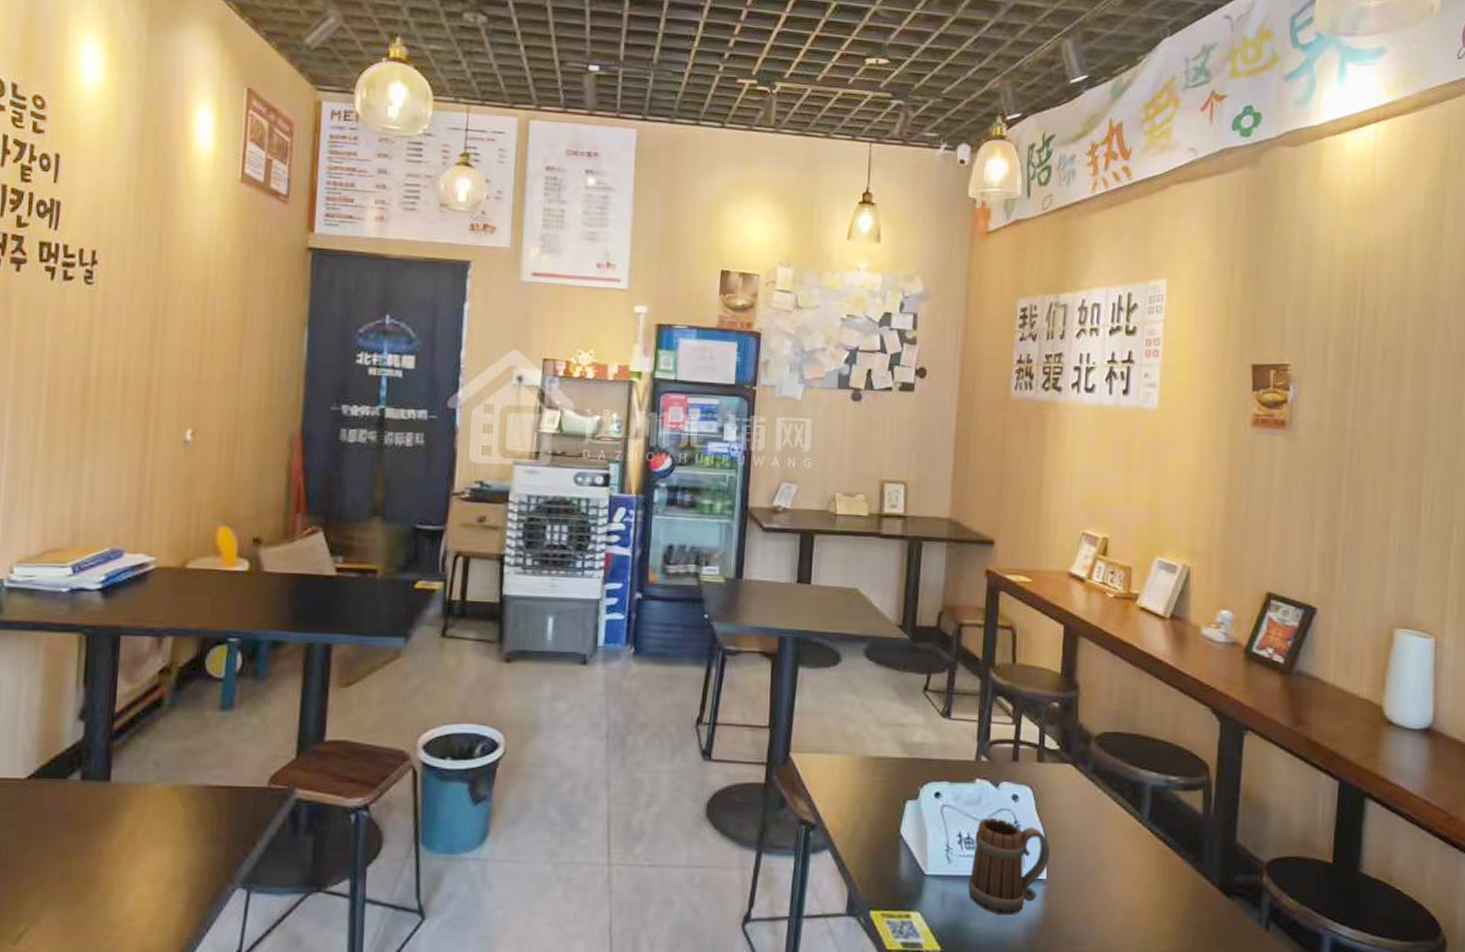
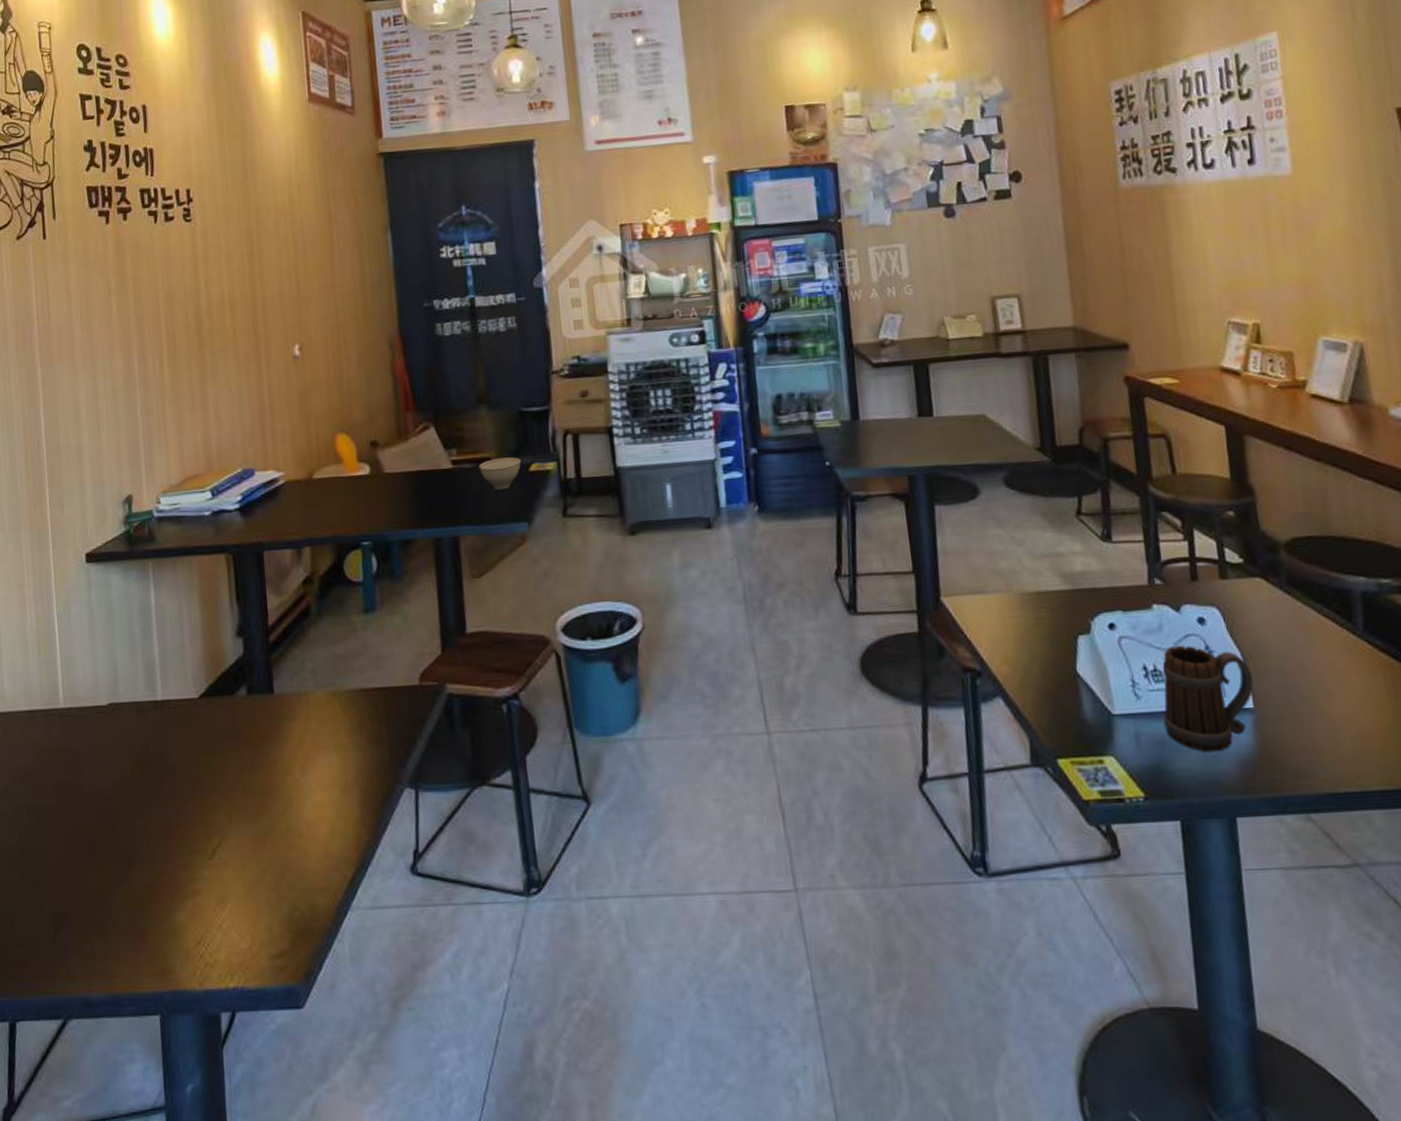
bowl: none [363,571,408,604] -> present [479,457,522,491]

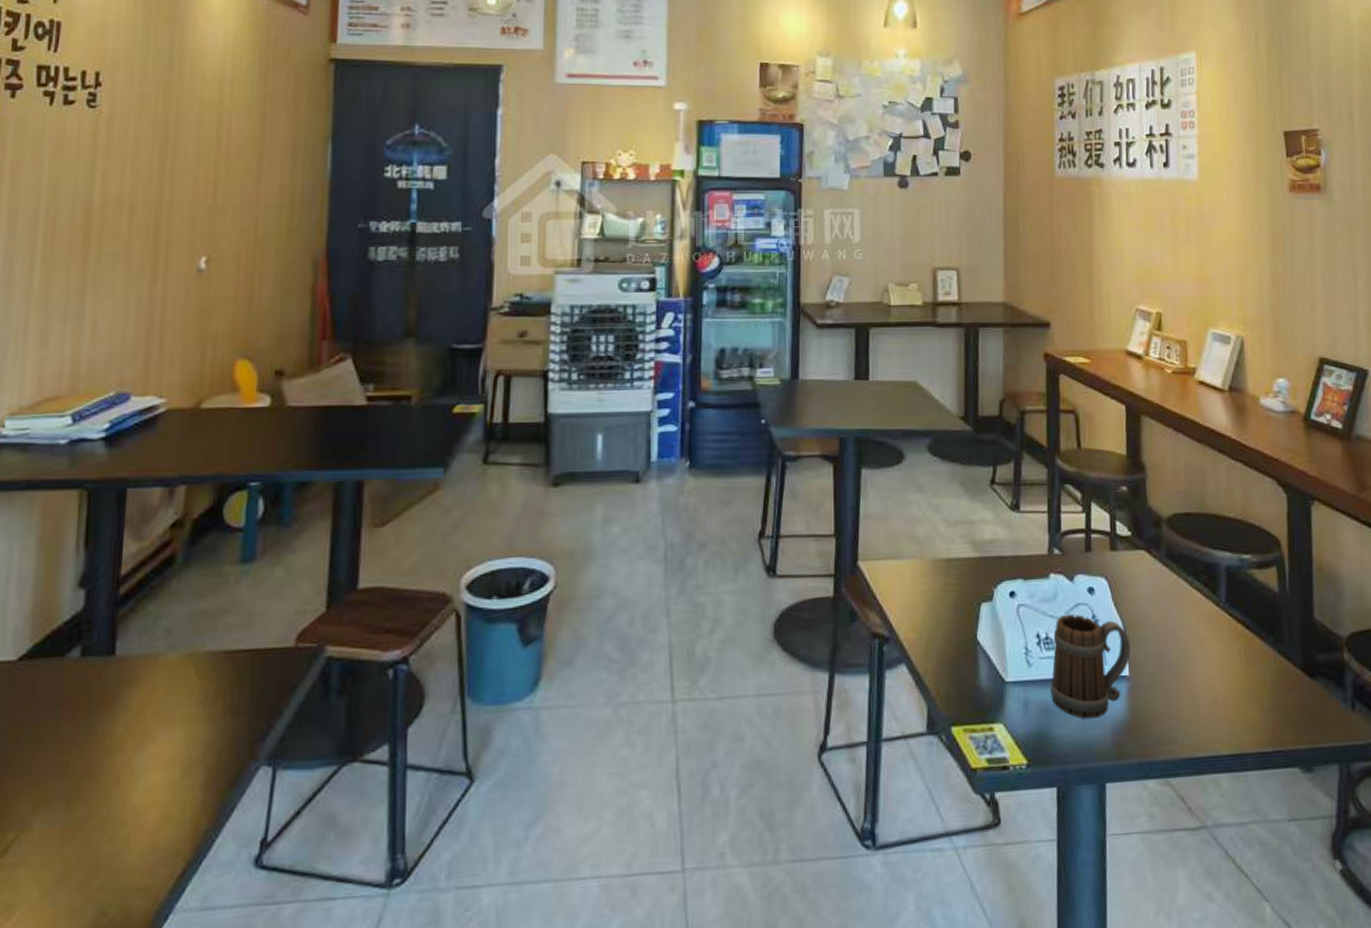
bowl: present [479,457,522,491] -> none [397,396,445,432]

